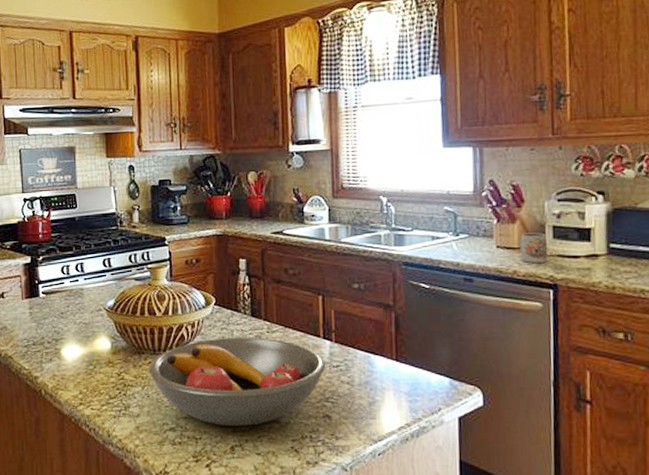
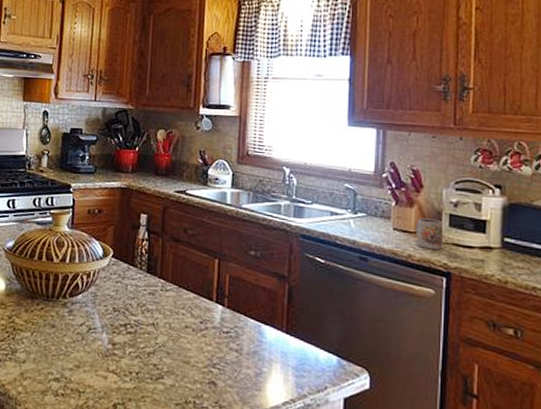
fruit bowl: present [148,337,326,426] -> none [39,291,216,385]

